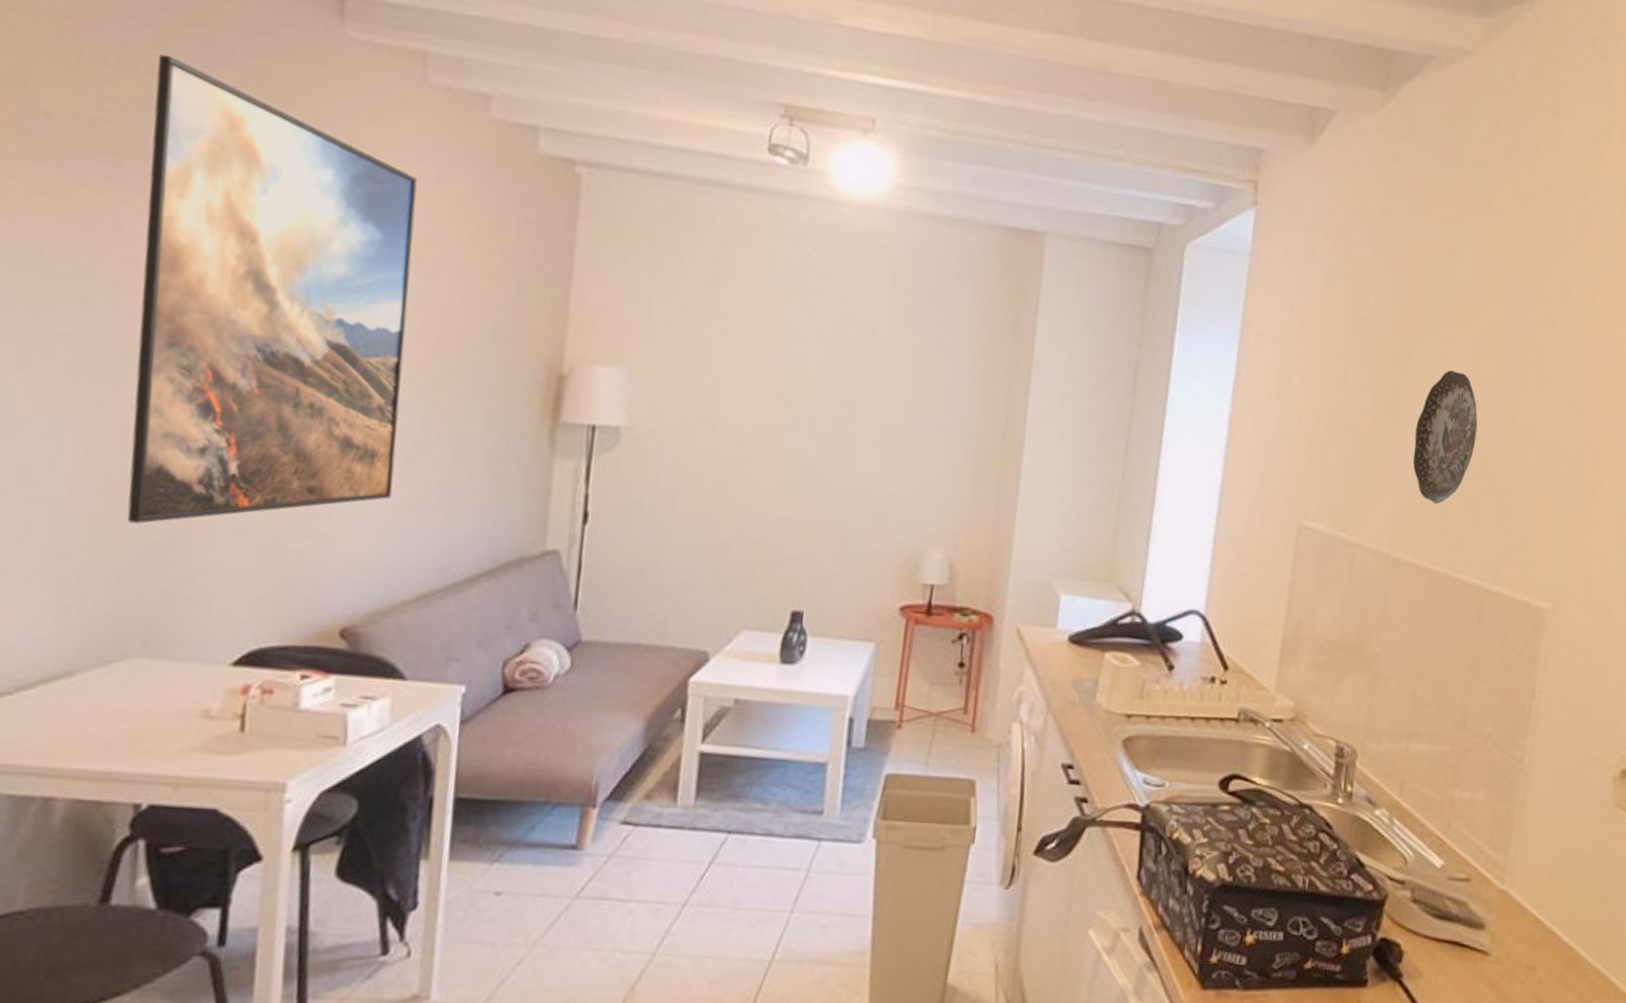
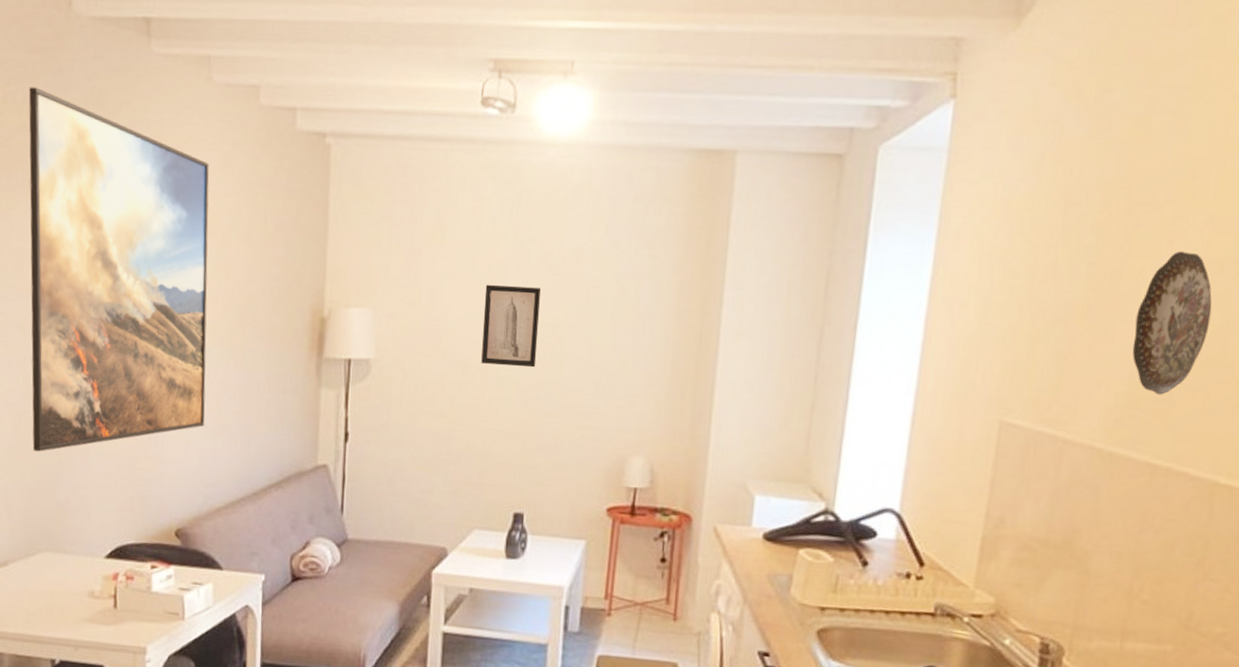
wall art: none [758,350,831,447] -> present [481,284,541,368]

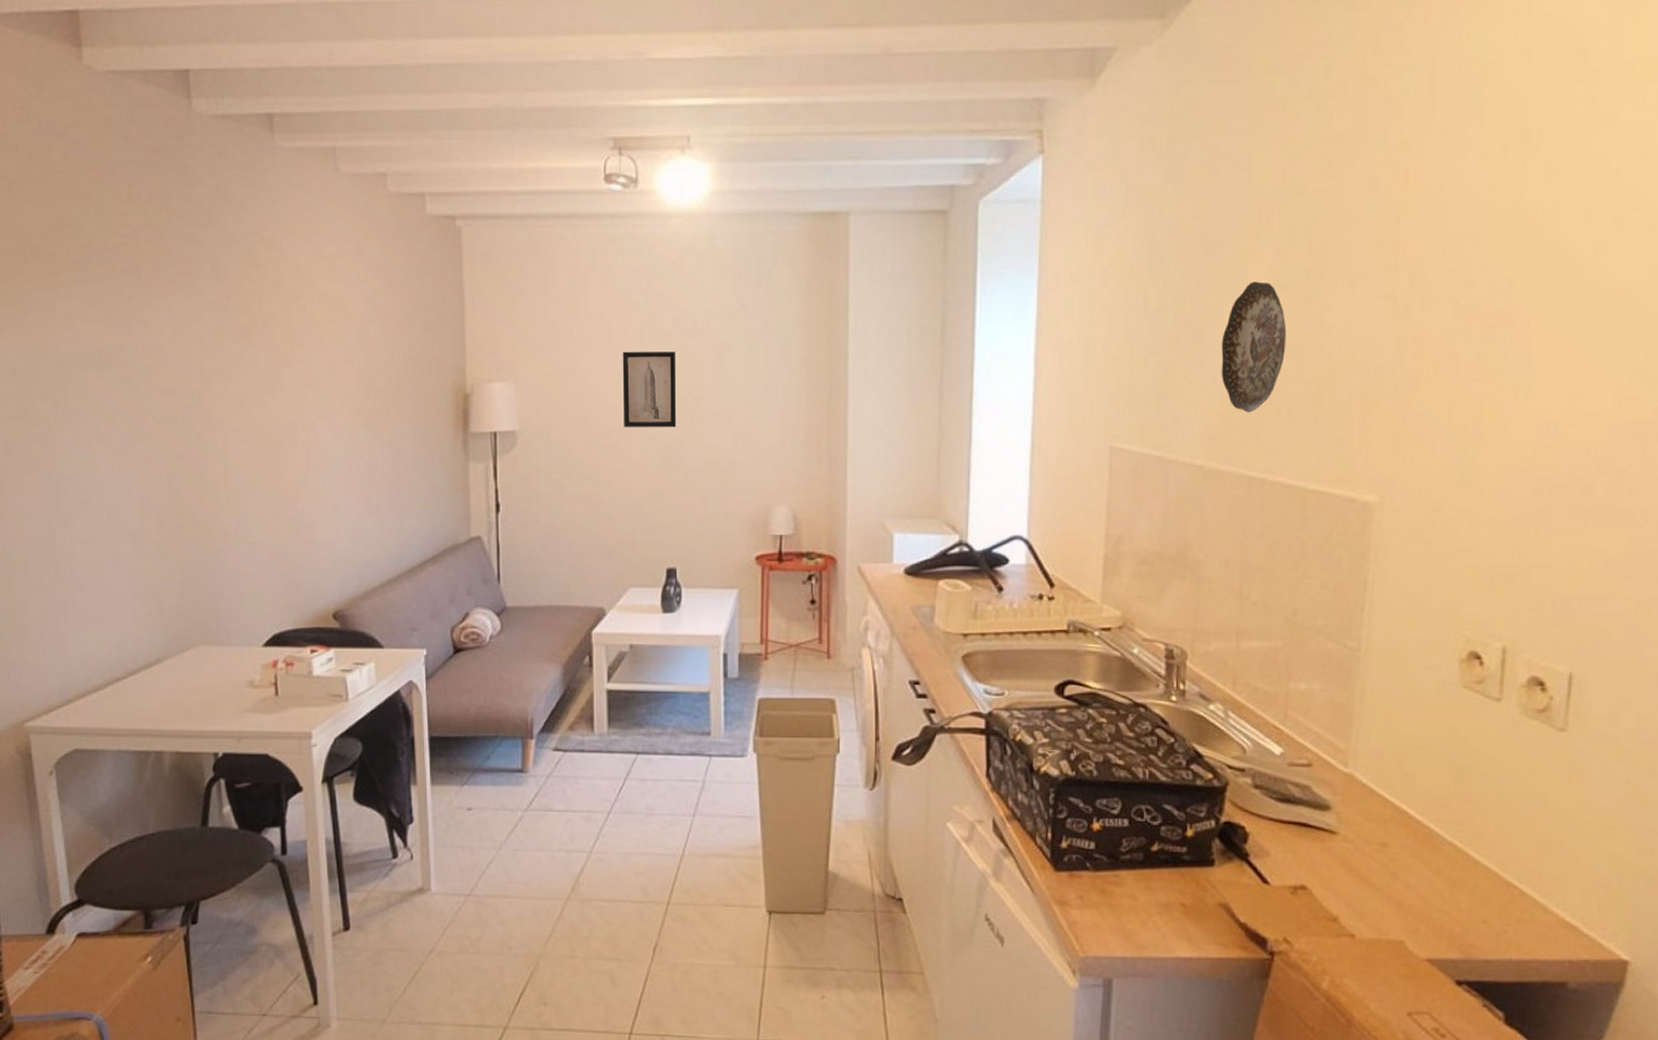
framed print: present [28,87,209,452] -> none [153,186,355,546]

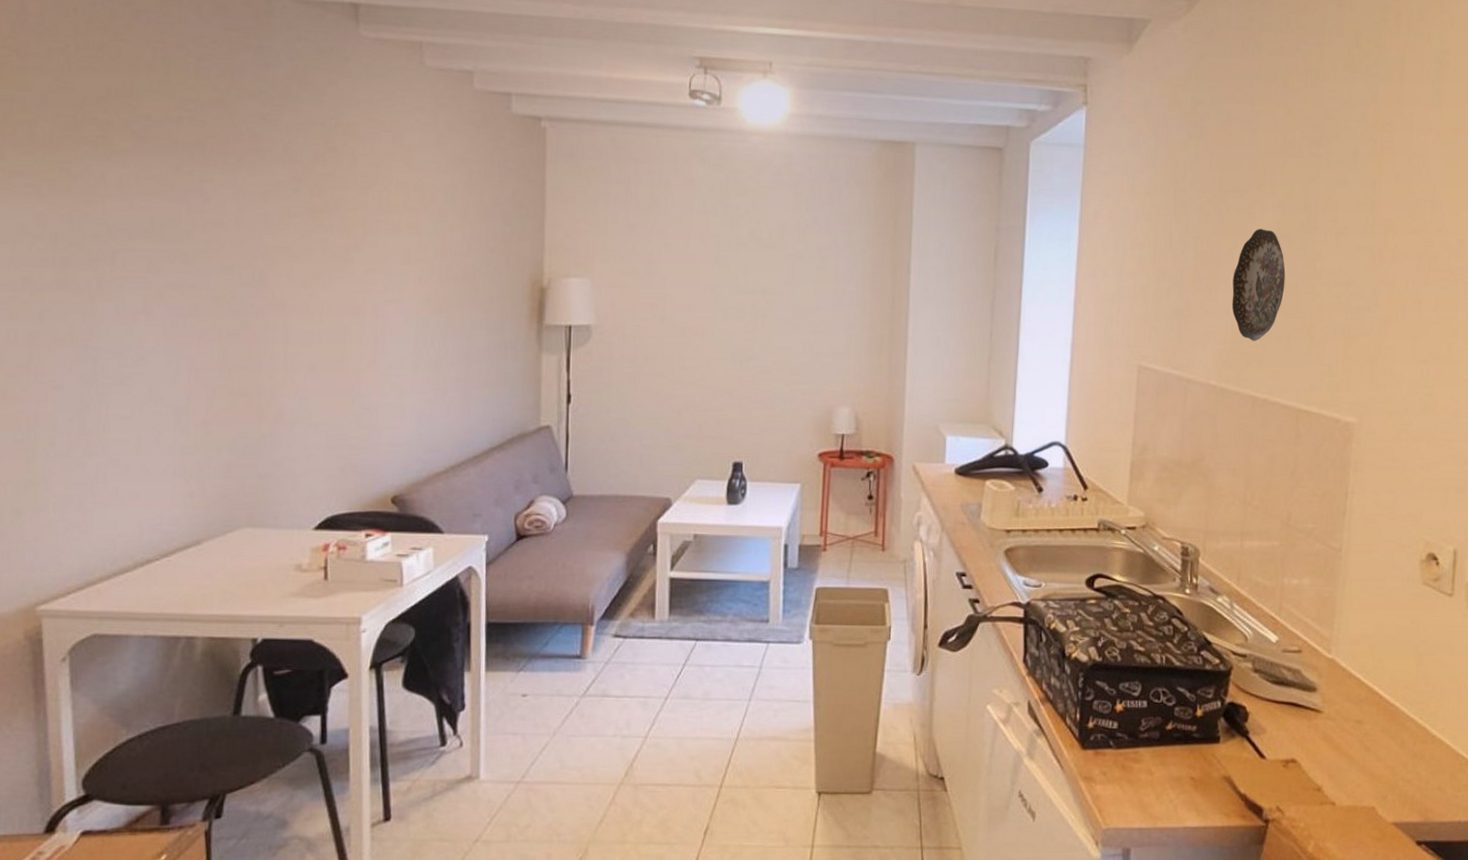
wall art: present [622,351,677,428] -> none [698,255,750,330]

